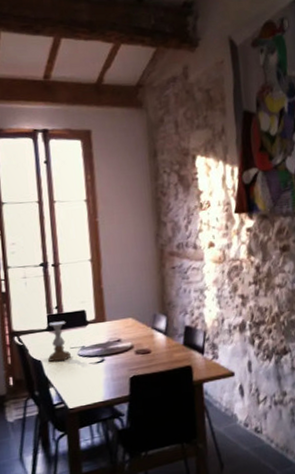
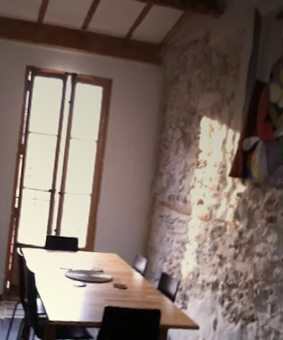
candle holder: present [47,321,72,362] -> none [39,242,61,278]

